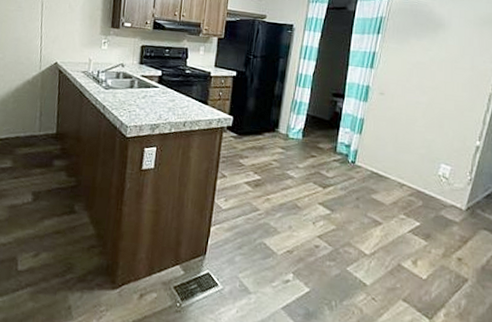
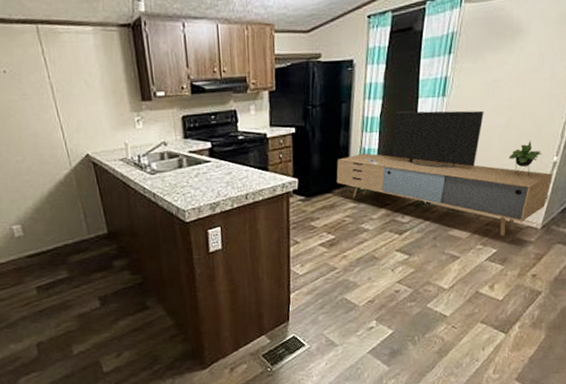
media console: none [267,74,476,210] -> present [336,110,553,236]

